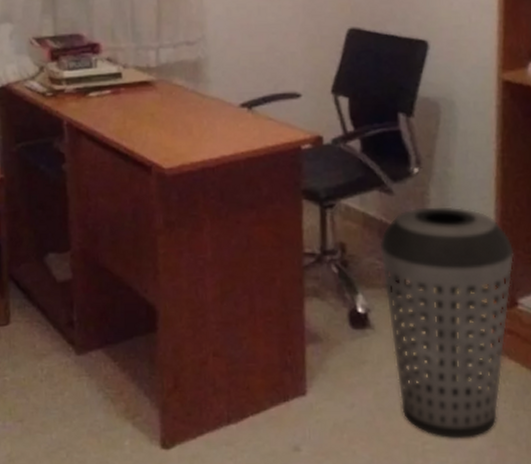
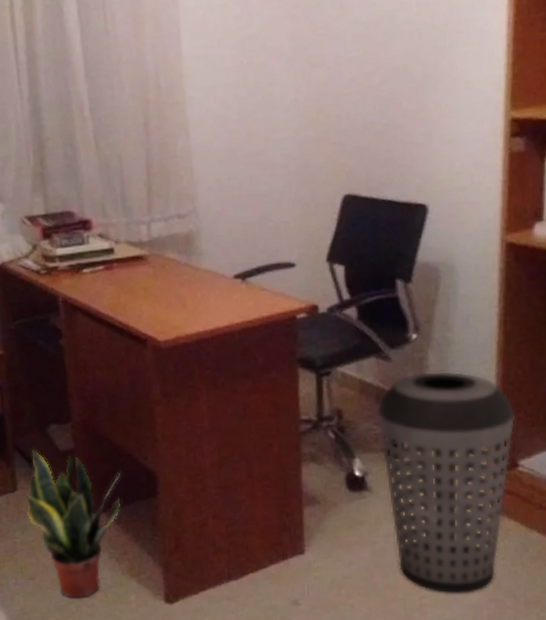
potted plant: none [18,279,119,444] -> present [26,449,121,599]

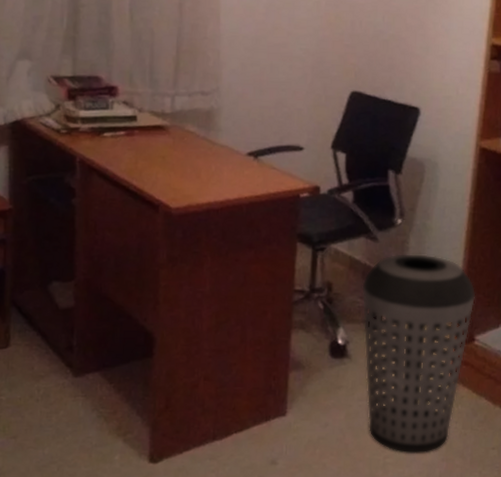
potted plant: present [26,449,121,599] -> none [17,305,118,458]

